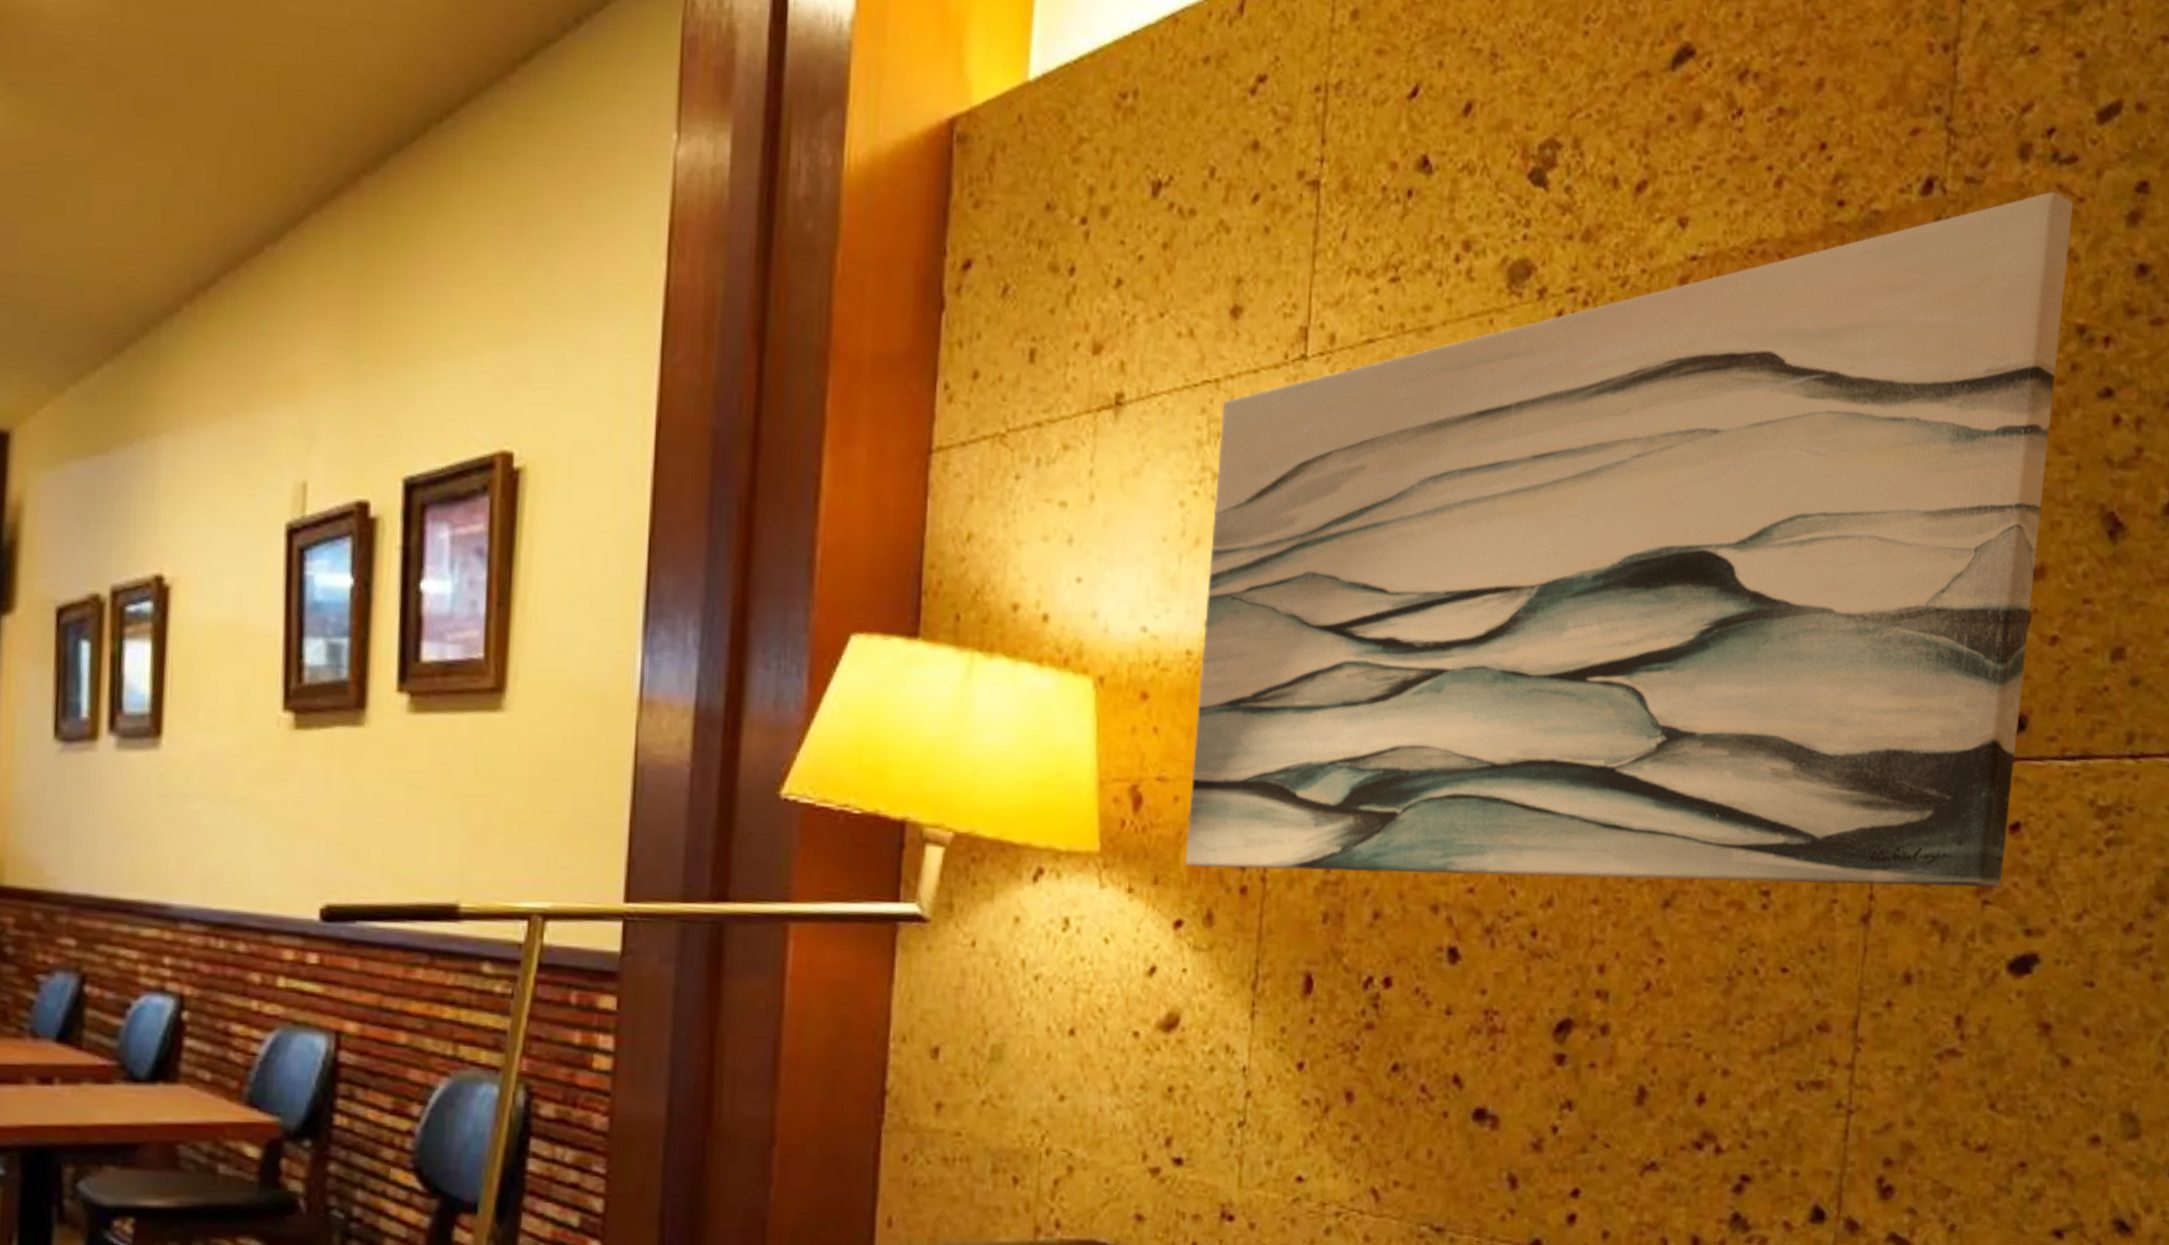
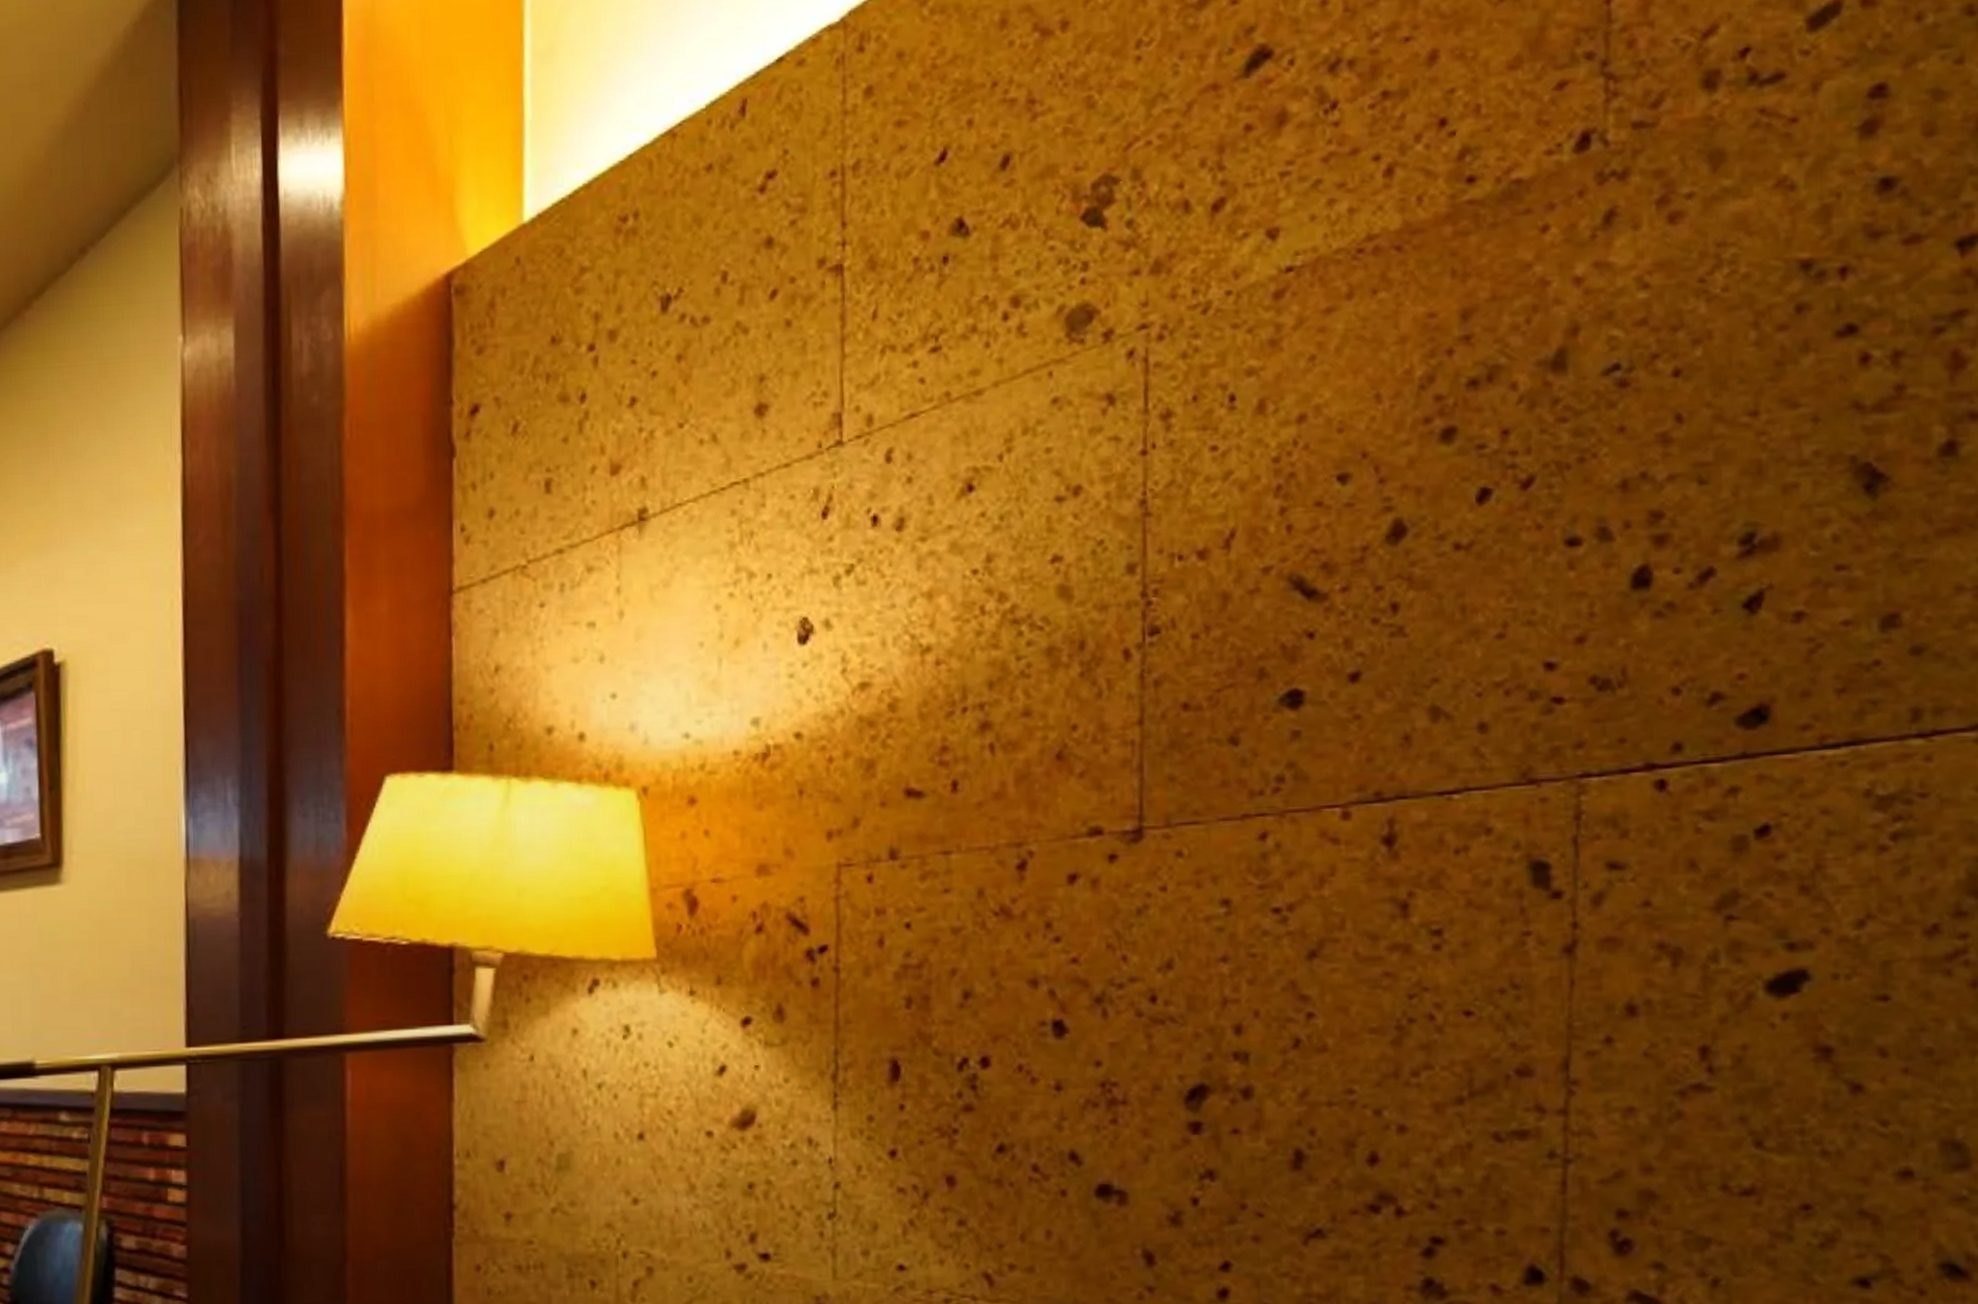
wall art: present [1185,191,2073,888] -> none [748,117,1783,964]

